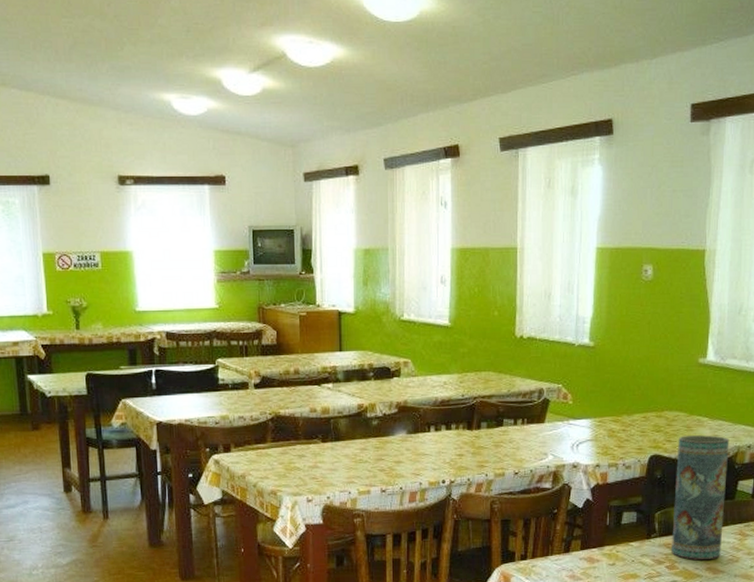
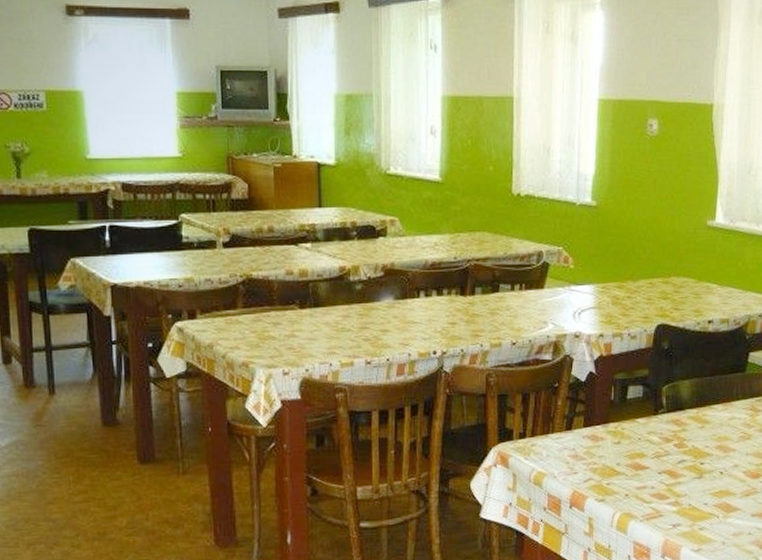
vase: present [671,435,730,560] -> none [680,303,740,437]

